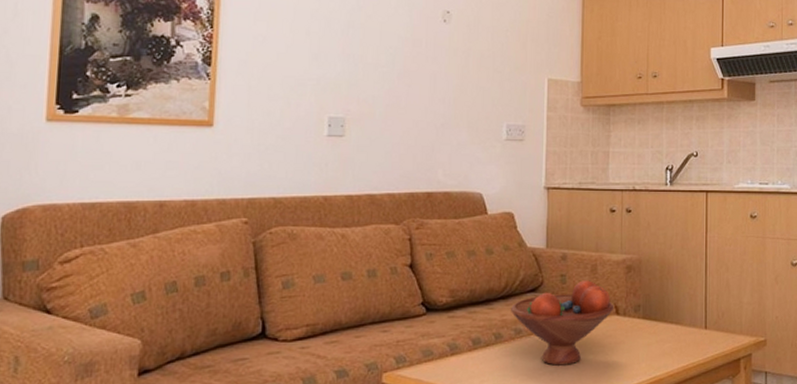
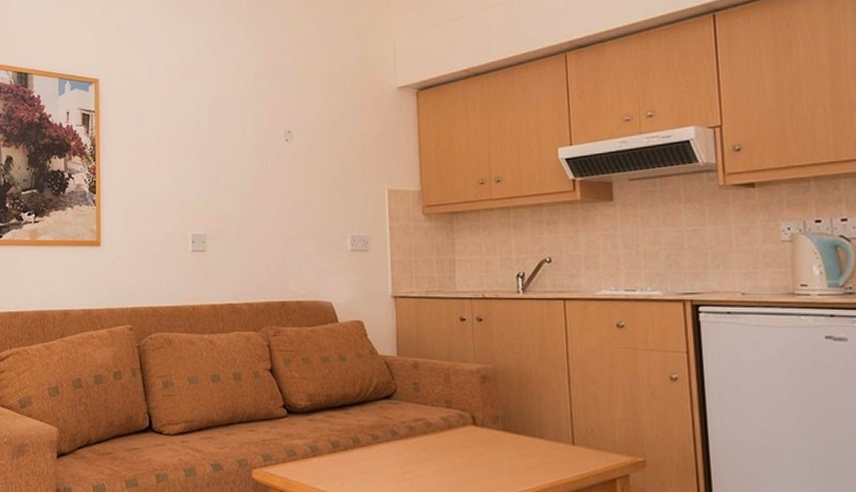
fruit bowl: present [511,280,614,366] -> none [367,389,471,474]

